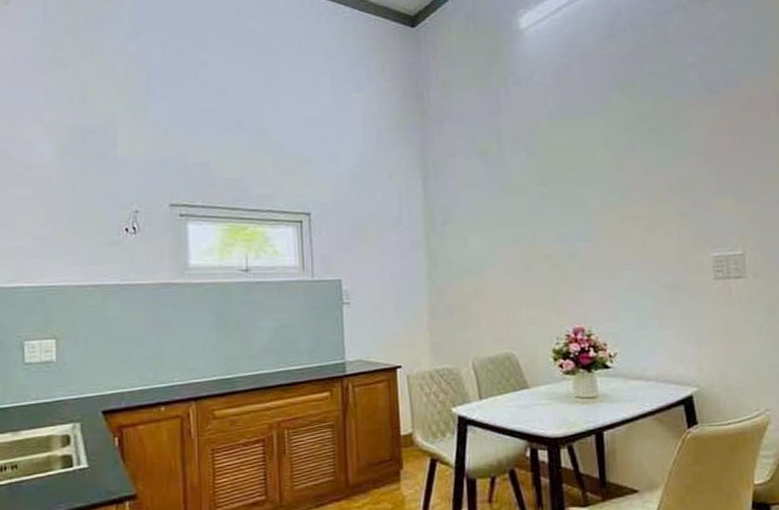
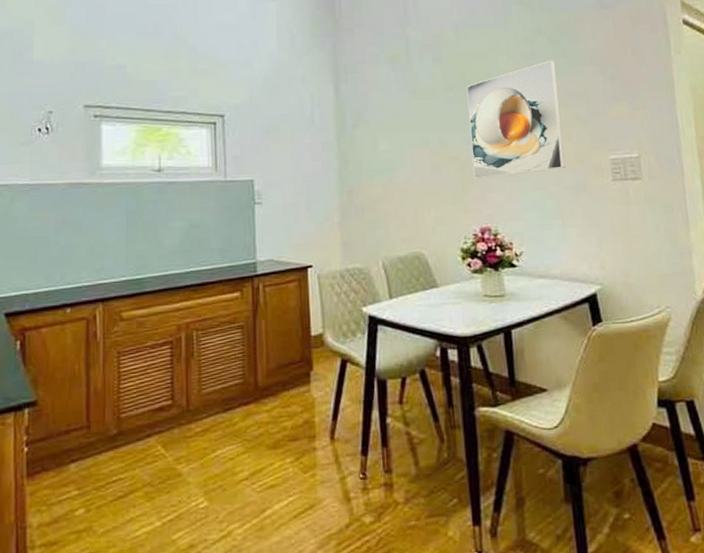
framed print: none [561,151,664,278] -> present [466,60,565,179]

